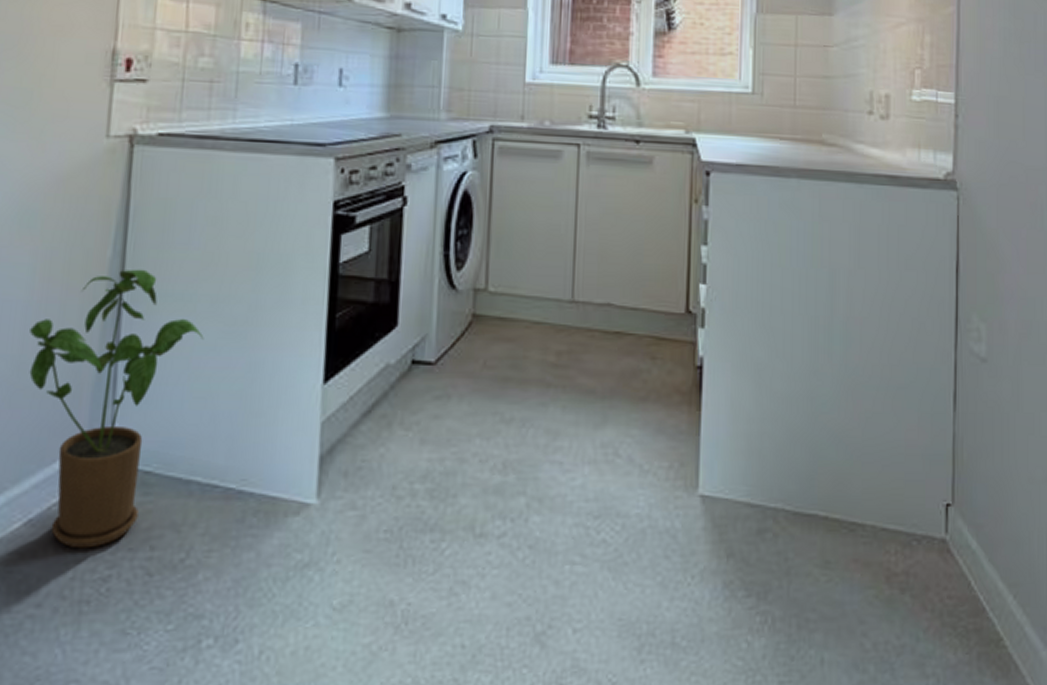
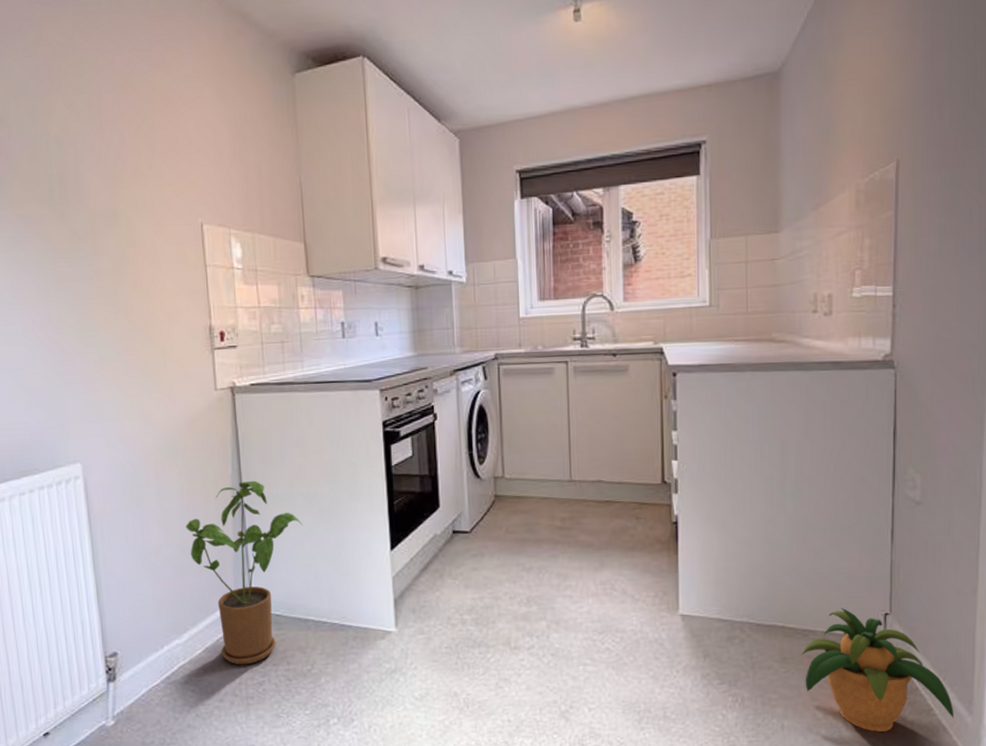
potted plant: none [847,493,1027,670] -> present [801,607,954,732]

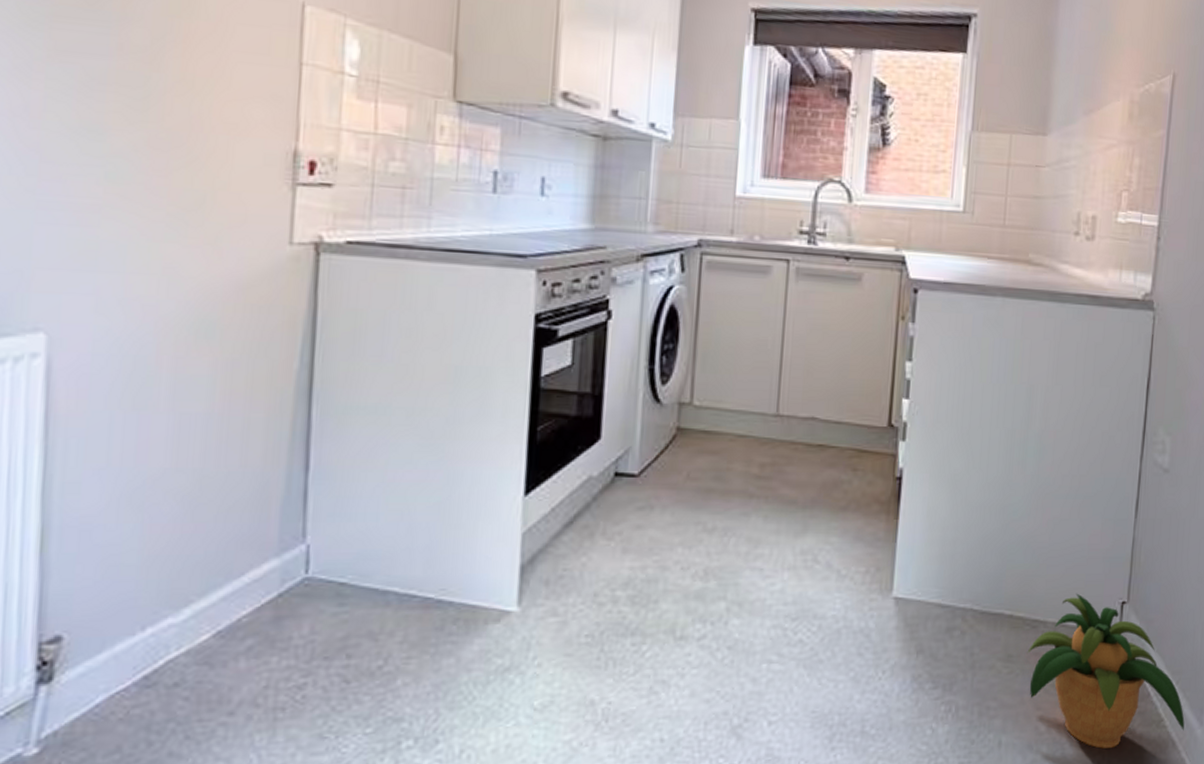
house plant: present [186,480,303,665] -> none [212,381,400,659]

